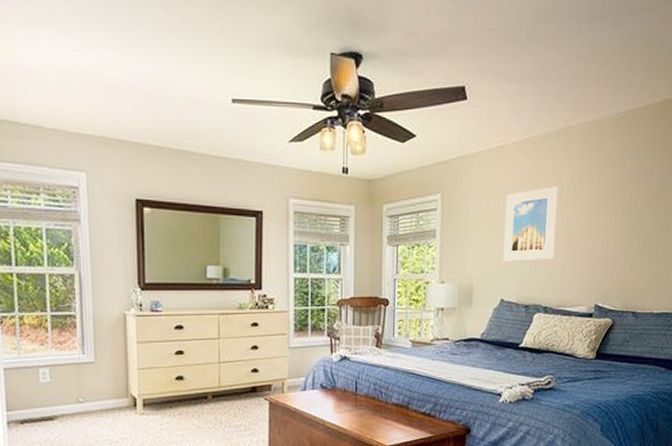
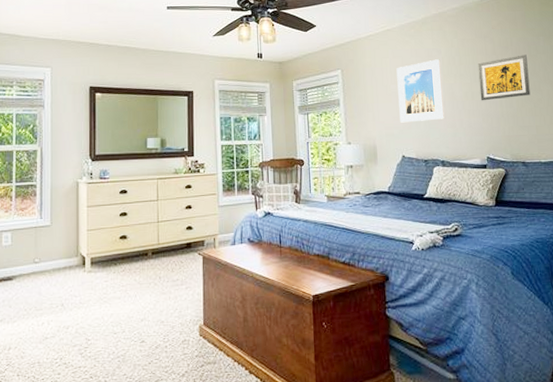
wall art: none [598,186,660,240] -> present [477,54,531,101]

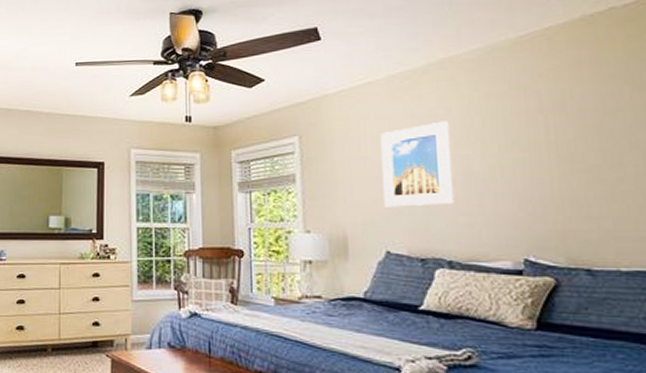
wall art: present [477,54,531,101] -> none [511,113,604,180]

